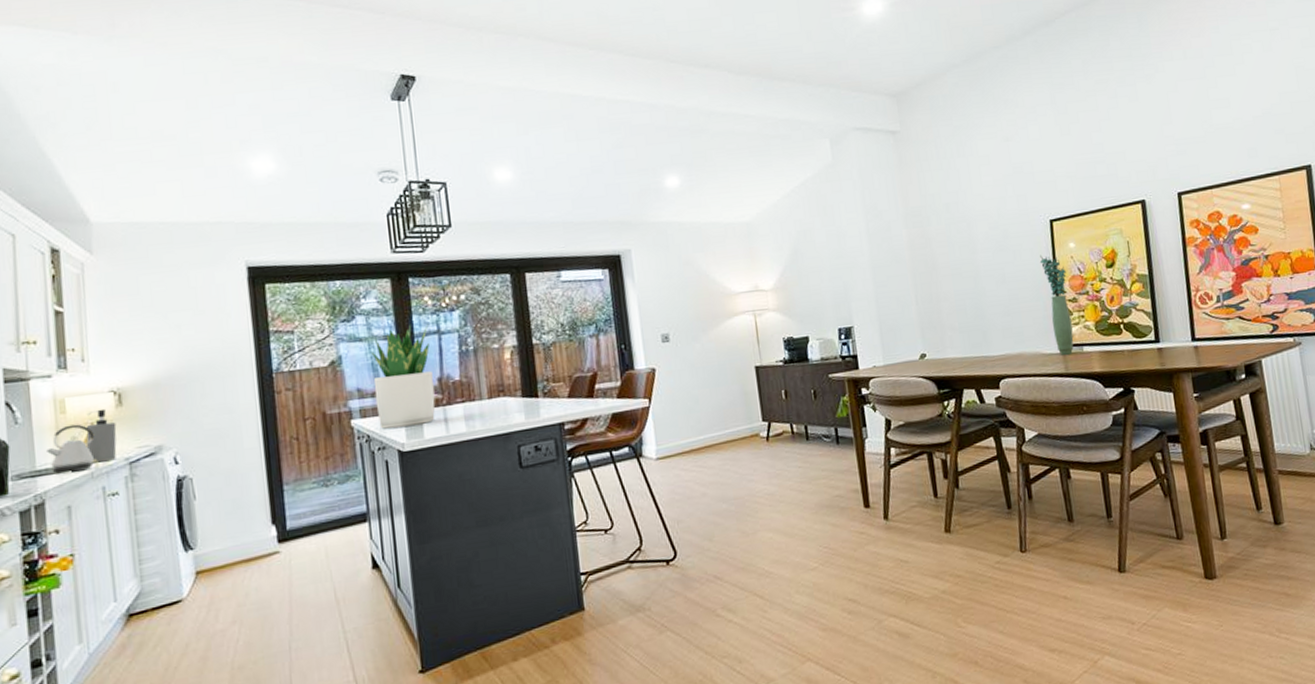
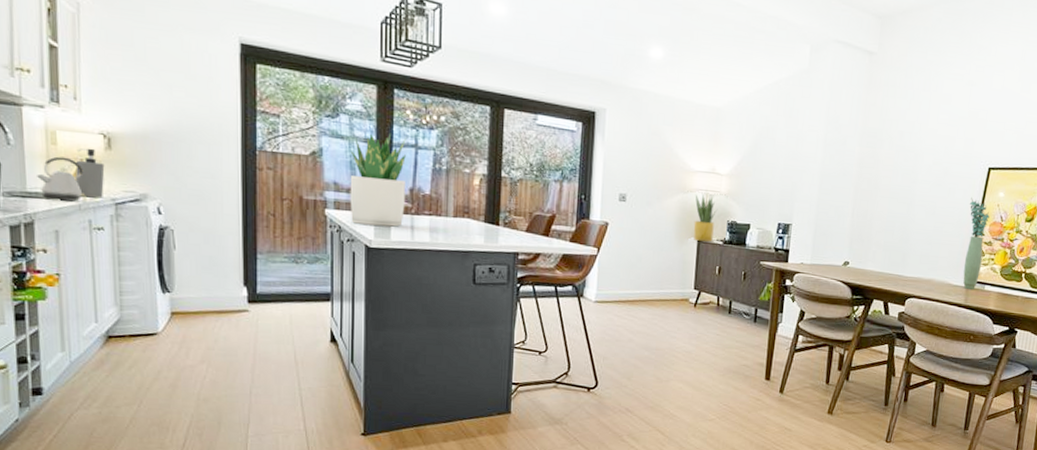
planter: none [742,314,772,368] -> present [693,194,718,242]

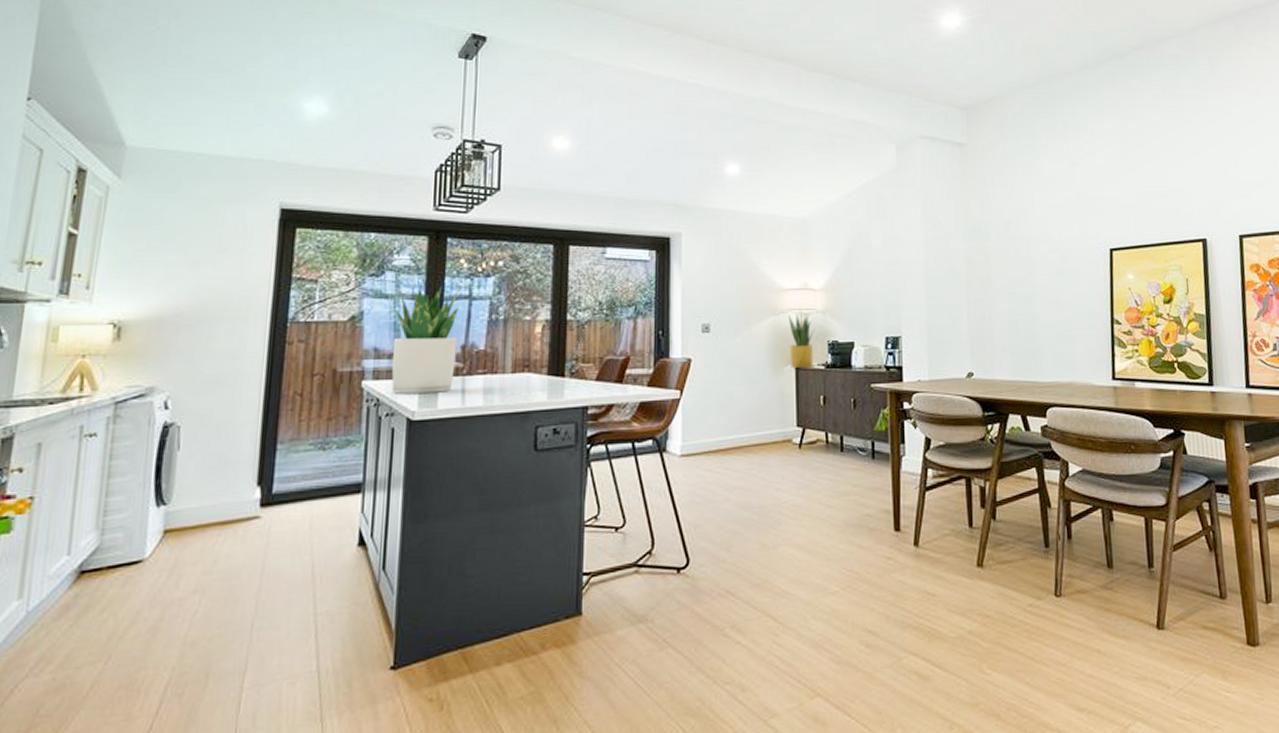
kettle: present [37,156,85,202] -> none [28,355,84,407]
soap dispenser: present [75,148,105,198] -> none [73,341,110,399]
vase: present [963,197,990,291] -> none [1097,283,1126,390]

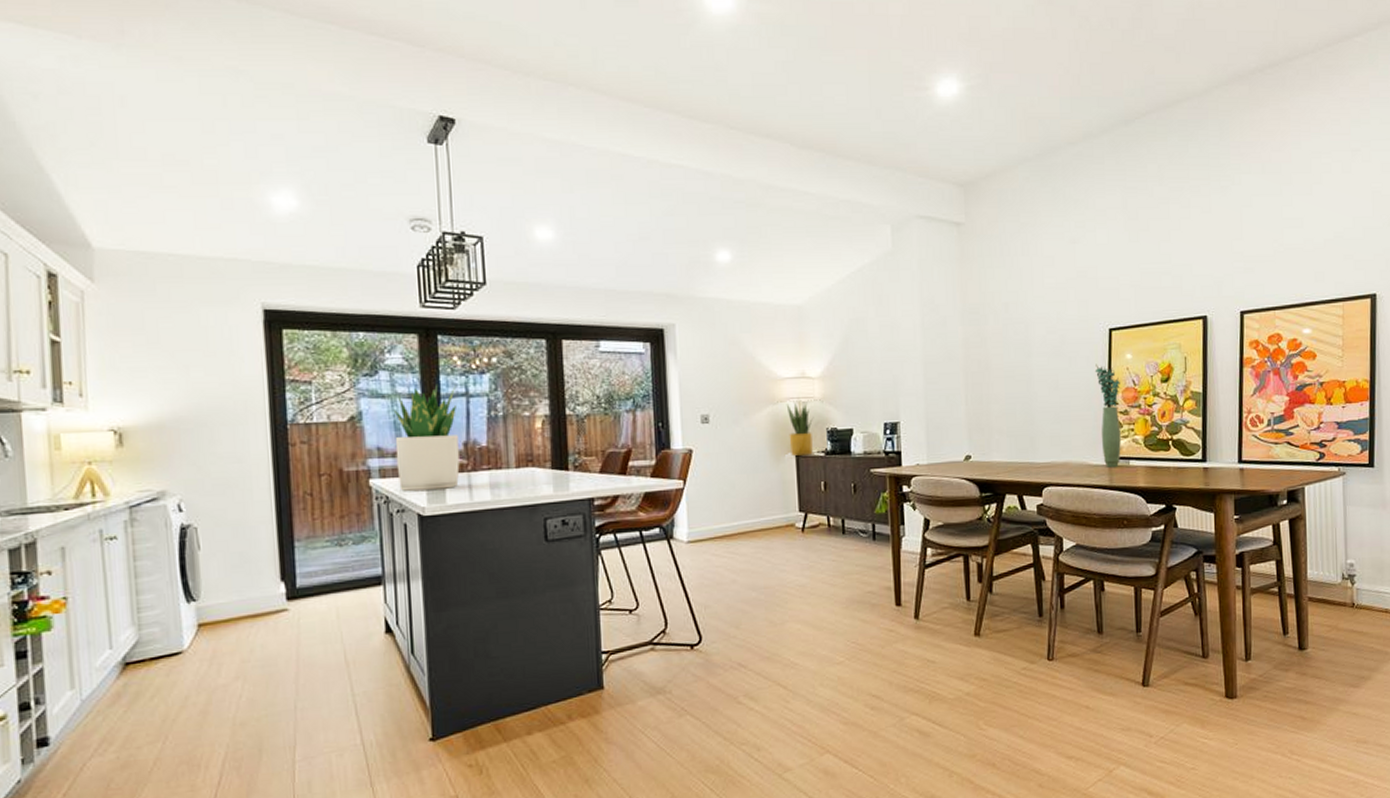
vase: none [1097,283,1126,390] -> present [1095,364,1121,469]

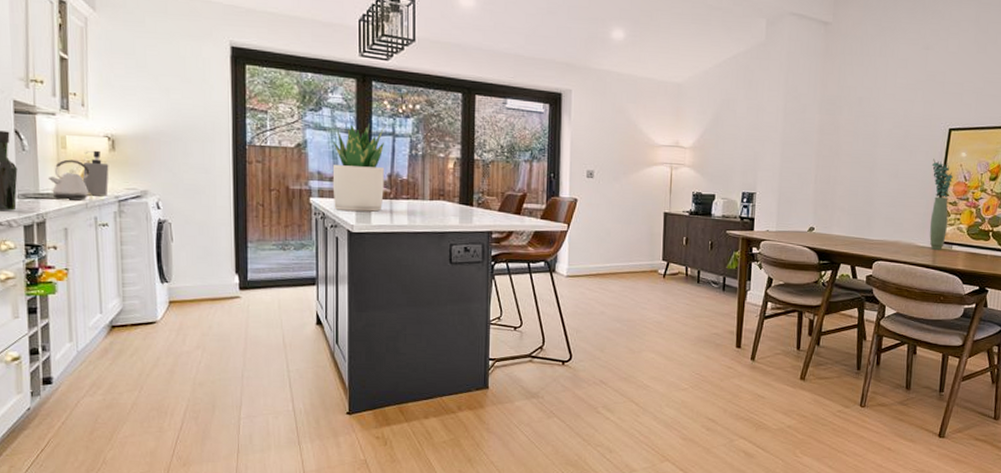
kettle: none [39,462,94,513] -> present [49,159,91,201]
soap dispenser: none [83,448,116,504] -> present [83,150,109,197]
planter: present [786,401,814,457] -> none [659,167,683,214]

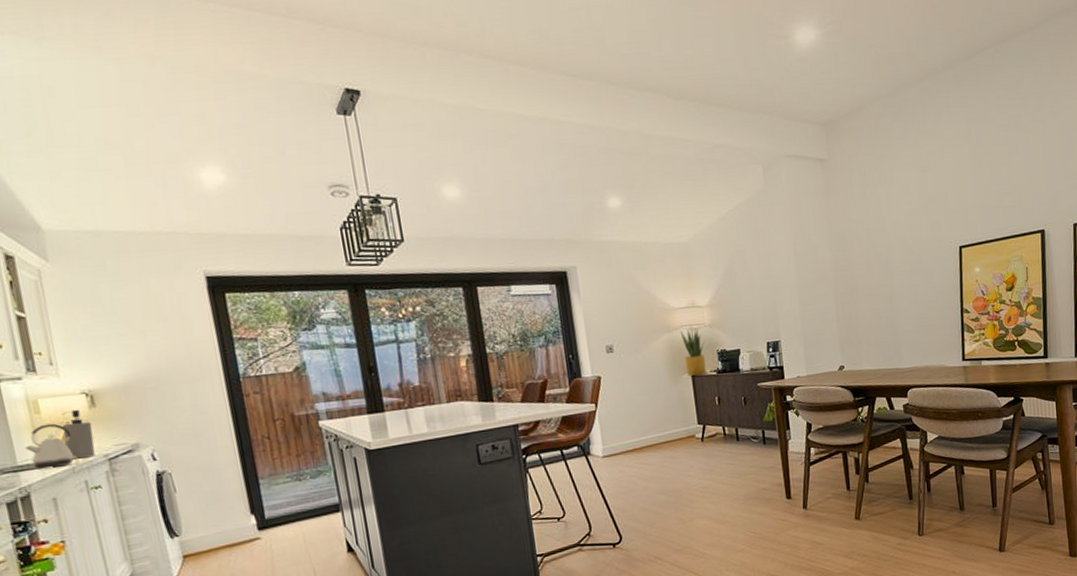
planter: present [332,124,385,212] -> none [333,333,398,429]
planter: none [659,167,683,214] -> present [680,328,707,377]
vase: present [929,158,953,251] -> none [948,278,974,369]

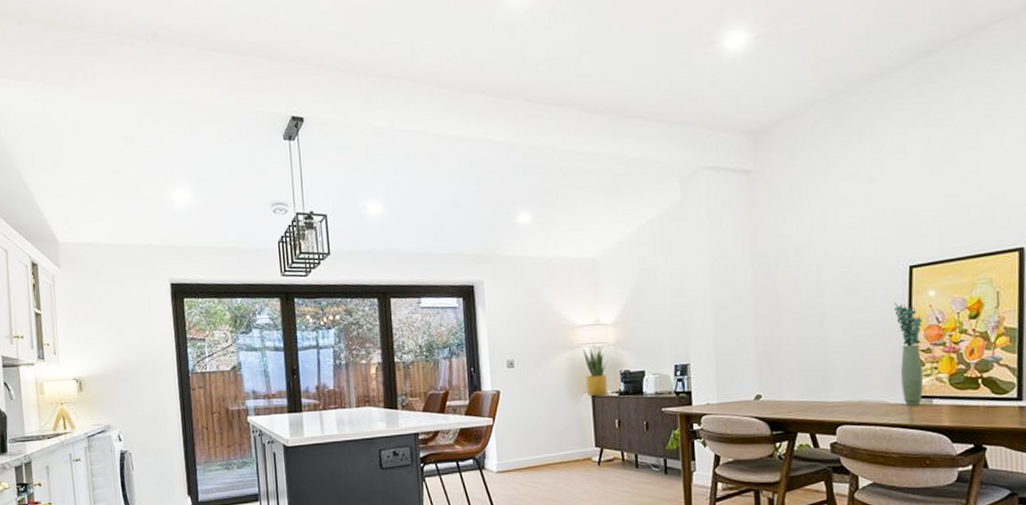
kettle: present [25,423,77,469] -> none [32,403,65,441]
soap dispenser: present [60,409,95,460] -> none [58,392,79,435]
vase: none [948,278,974,369] -> present [893,302,923,408]

